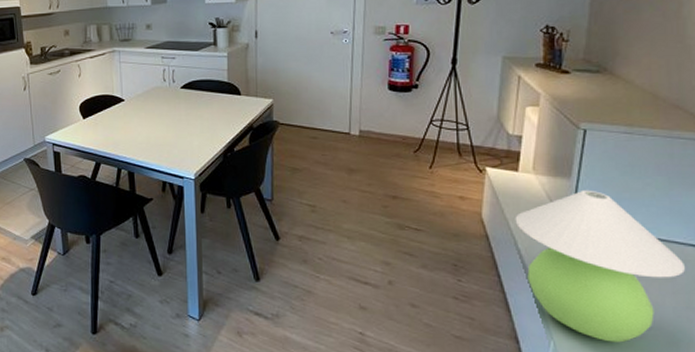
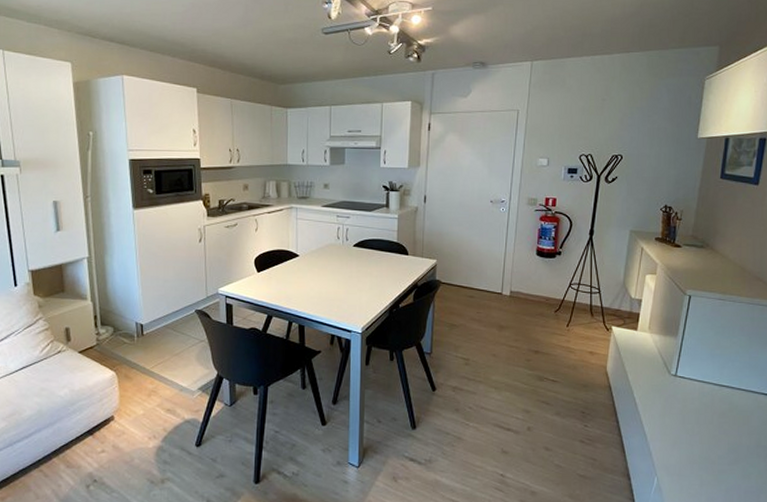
table lamp: present [515,189,686,343] -> none [632,347,758,477]

